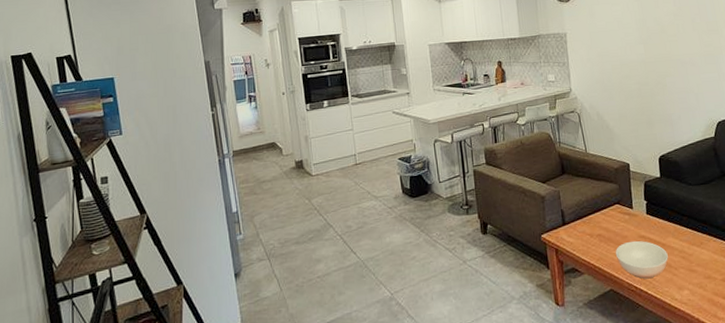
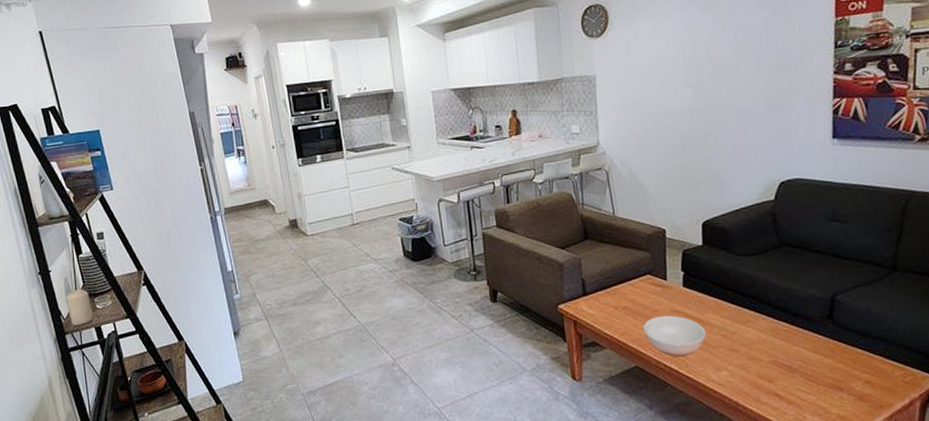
candle: none [60,235,89,274] -> present [66,289,94,326]

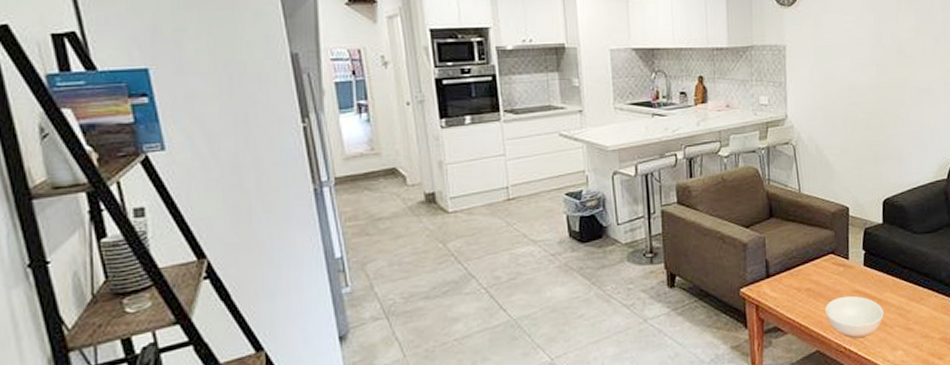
candle: present [66,289,94,326] -> none [74,286,120,339]

